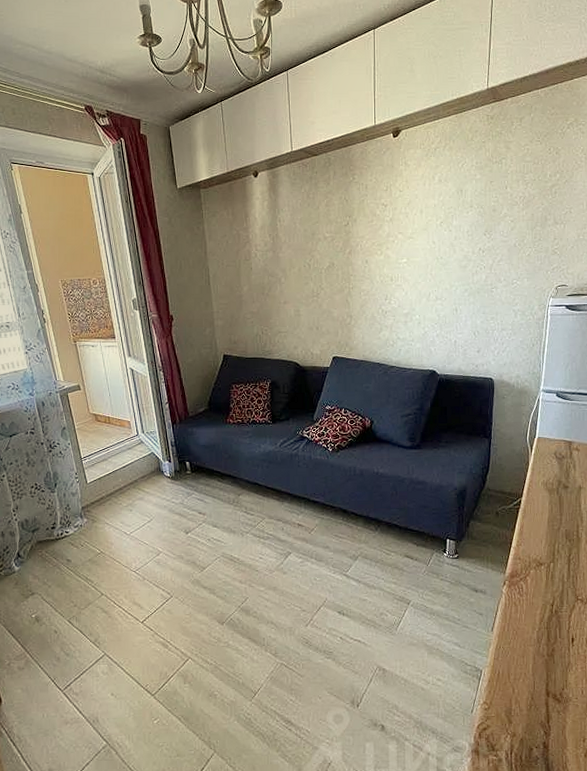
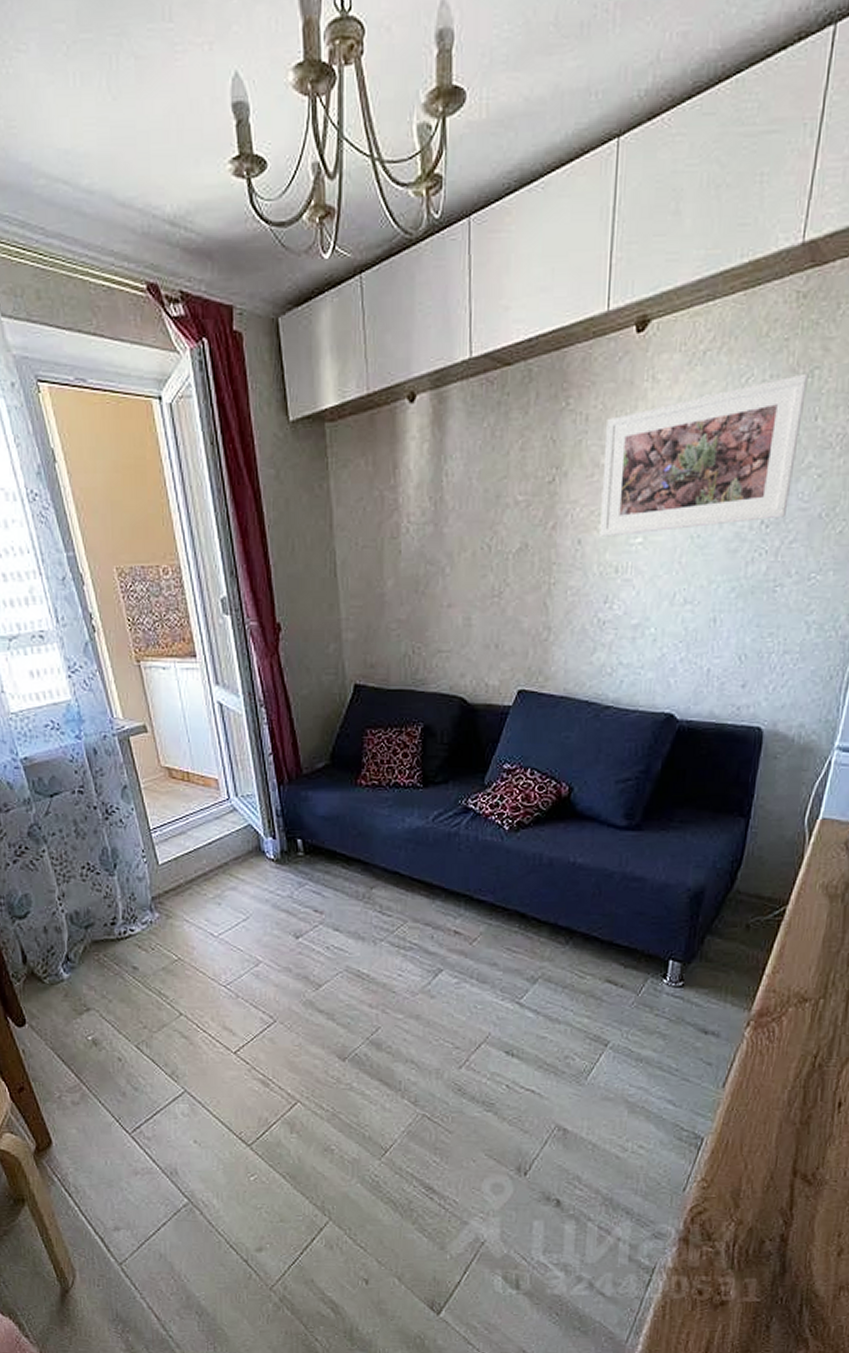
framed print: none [378,161,499,259] -> present [600,373,809,537]

